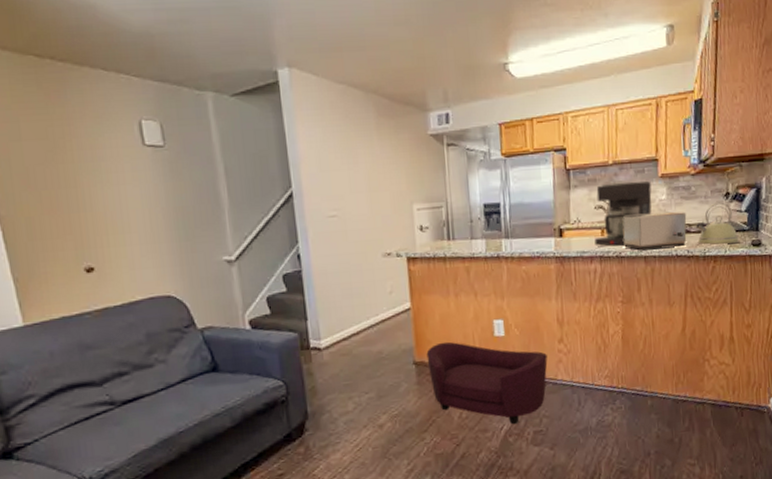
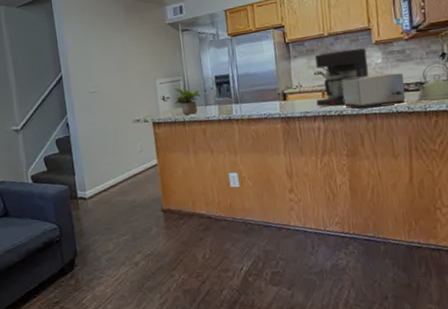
dog bed: present [426,341,548,425] -> none [172,192,281,266]
potted plant: none [435,216,467,252] -> present [174,88,201,117]

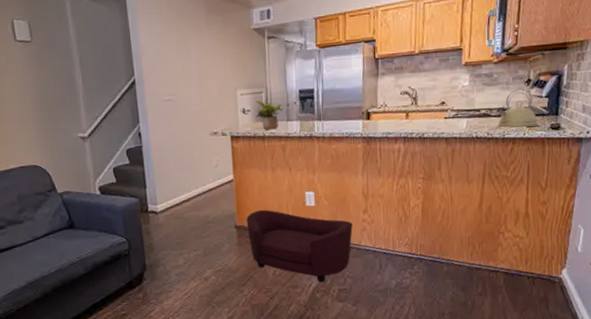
dog bed: none [172,192,281,266] -> present [246,209,353,283]
coffee maker: present [314,47,369,107] -> none [399,68,455,129]
toaster: present [342,72,406,109] -> none [426,97,488,133]

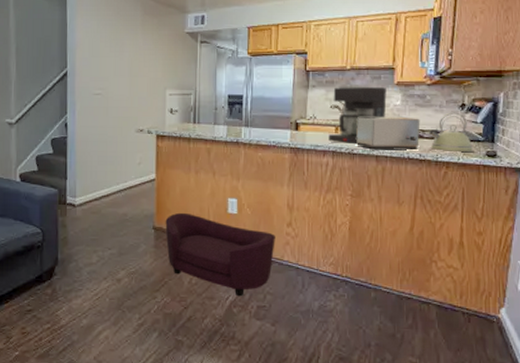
potted plant: present [255,101,283,132] -> none [182,102,211,133]
coffee maker: none [399,68,455,129] -> present [328,86,387,145]
toaster: none [426,97,488,133] -> present [356,116,420,151]

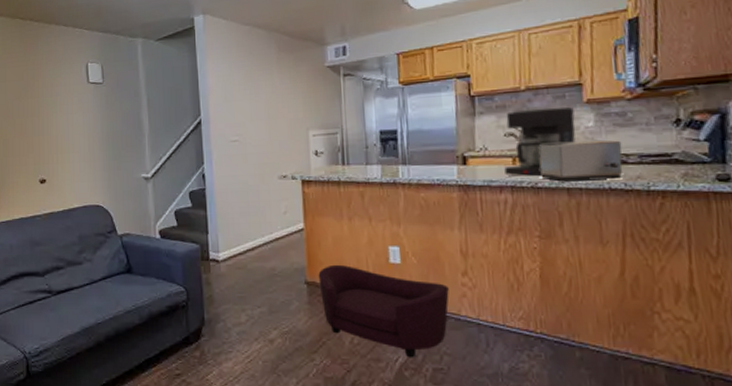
kettle: present [428,112,473,153] -> none [633,130,697,179]

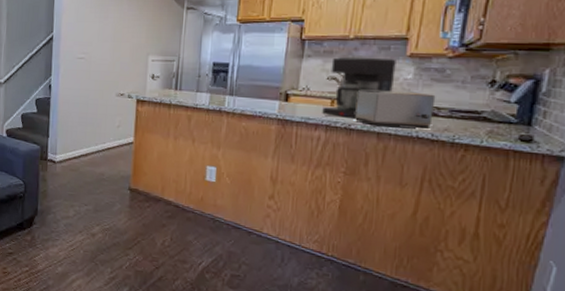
dog bed: present [318,264,449,358] -> none [141,176,255,264]

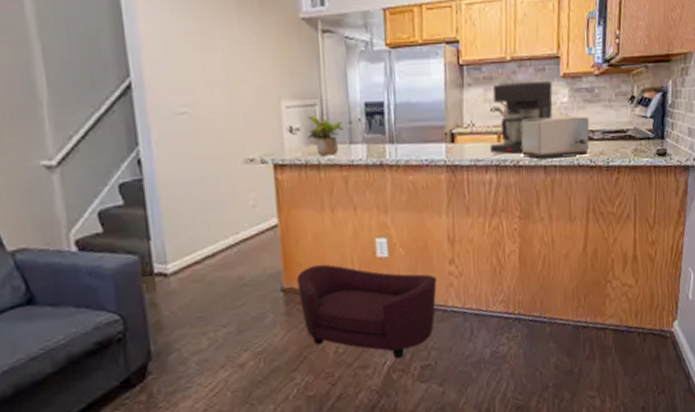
dog bed: none [141,176,255,264] -> present [296,264,437,359]
potted plant: none [164,69,194,100] -> present [307,116,345,158]

